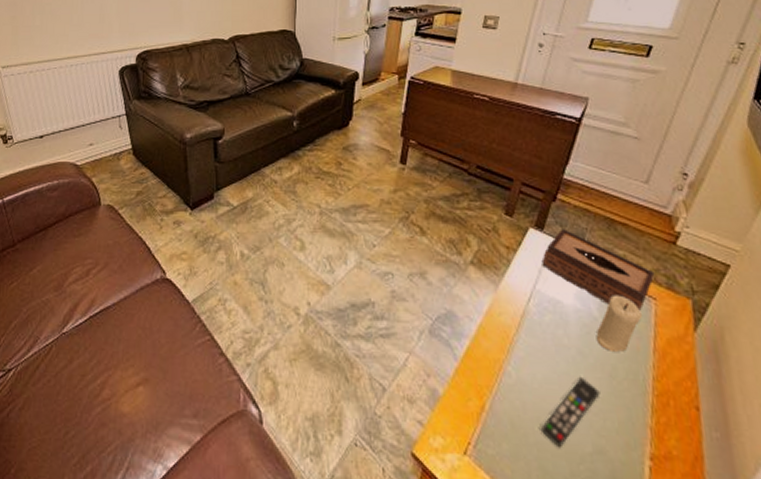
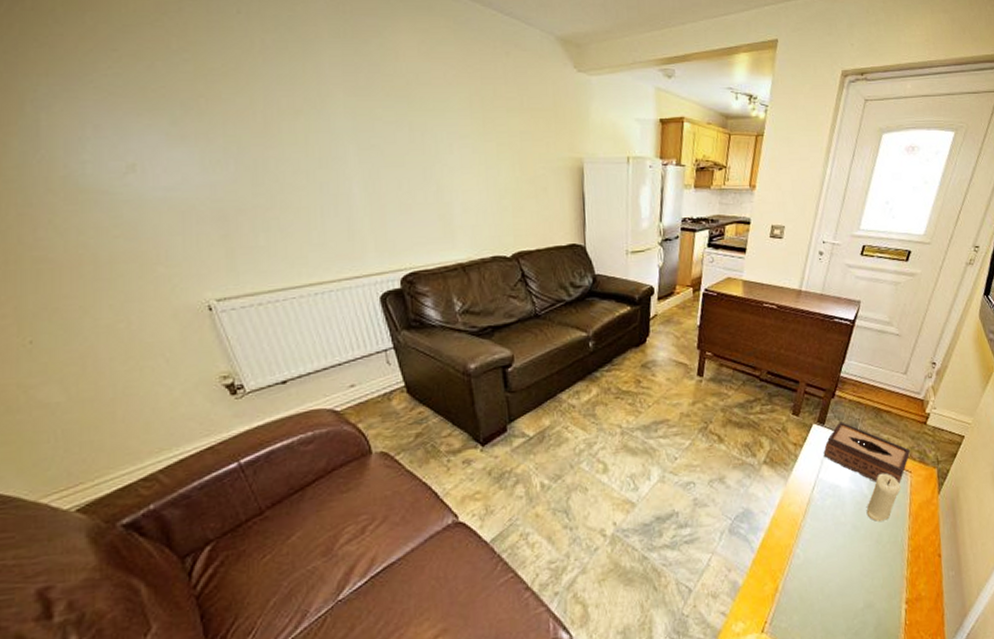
remote control: present [540,378,600,448] -> none [823,547,870,610]

